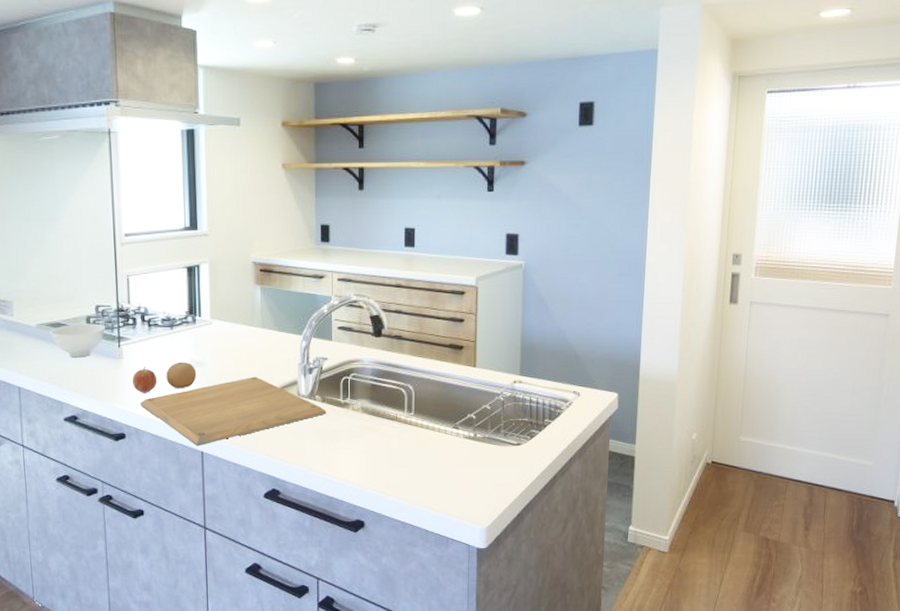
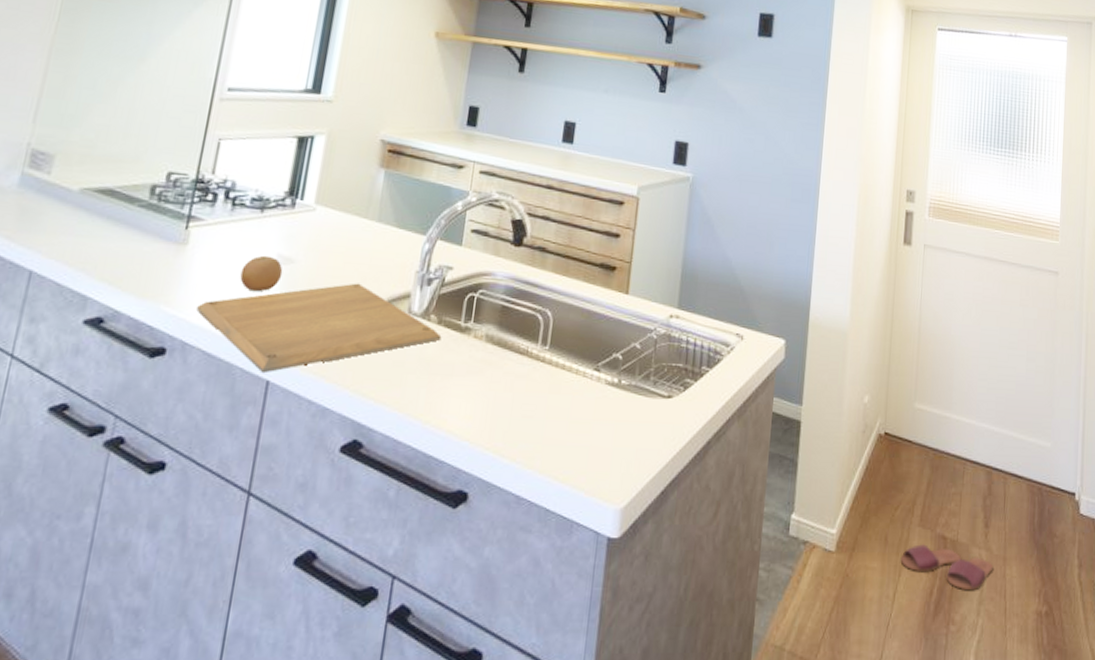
bowl: present [50,323,106,358] -> none [95,192,175,239]
fruit: present [131,365,158,393] -> none [192,256,229,294]
slippers: none [726,545,812,578] -> present [900,544,994,591]

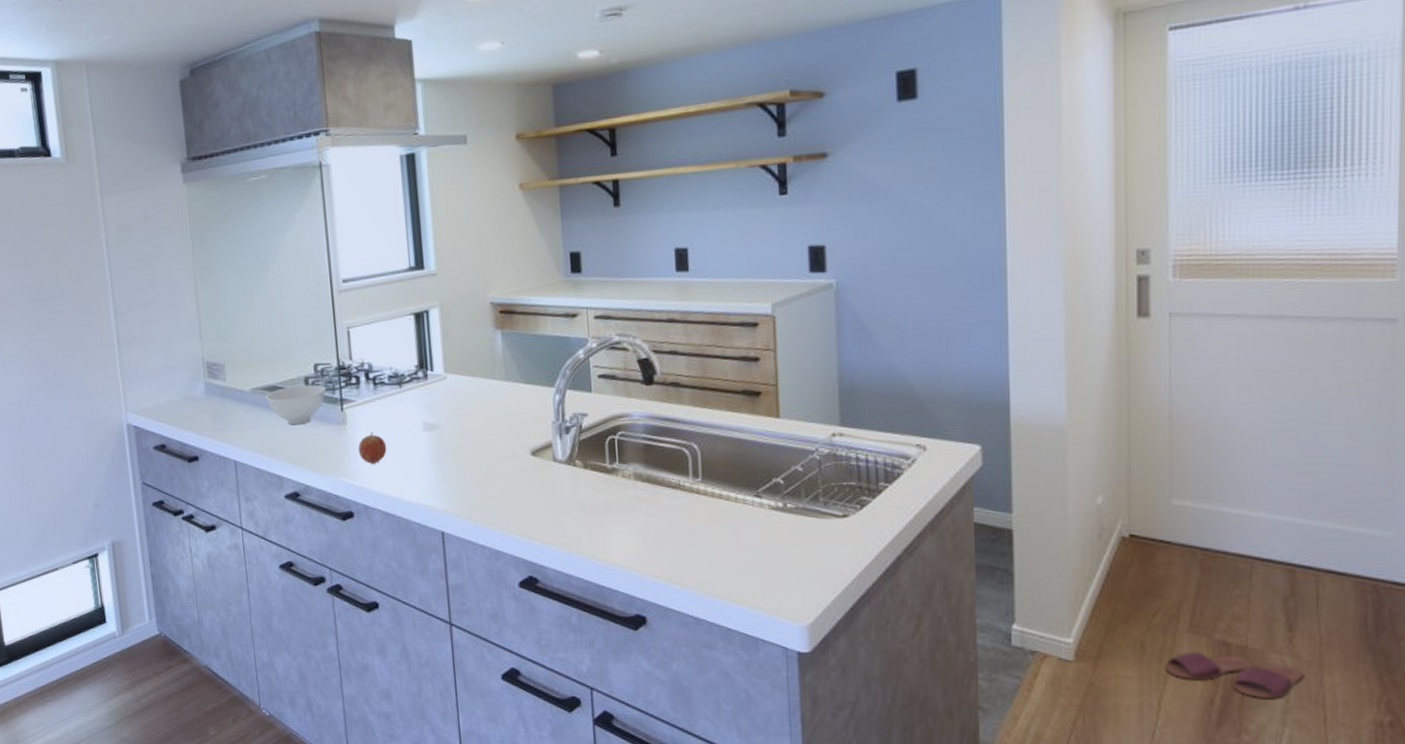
bowl: none [95,192,175,239] -> present [265,384,327,425]
fruit: none [192,256,229,294] -> present [358,431,387,464]
chopping board: present [196,283,442,374] -> none [368,439,591,526]
fruit: present [240,255,283,292] -> none [396,425,432,458]

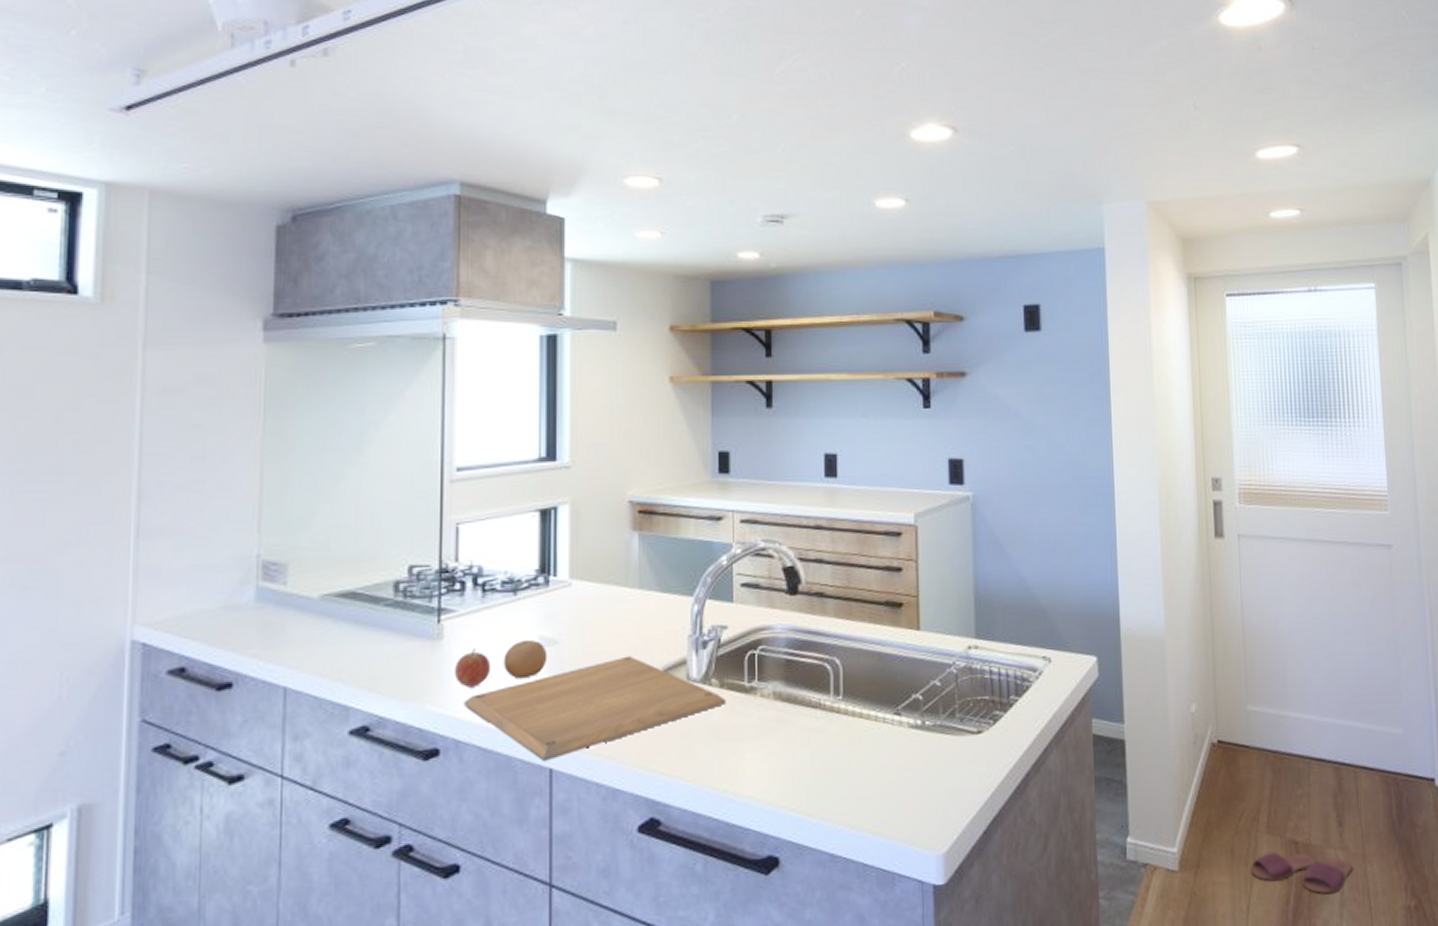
bowl: present [265,384,327,425] -> none [339,590,422,641]
chopping board: none [368,439,591,526] -> present [464,655,726,762]
fruit: none [396,425,432,458] -> present [504,639,548,679]

